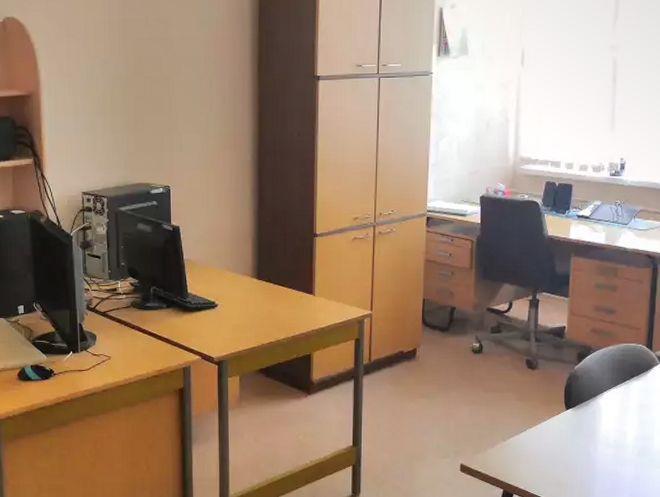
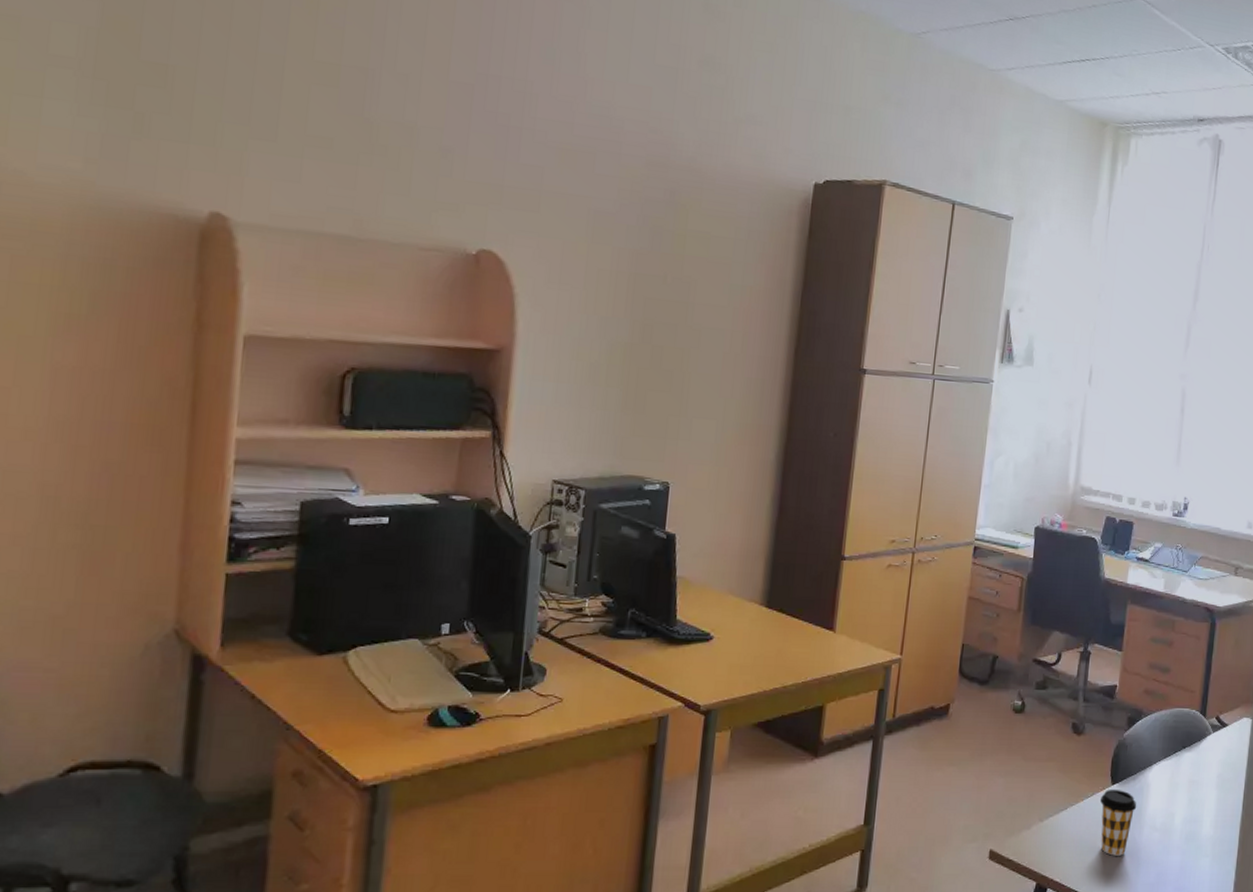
coffee cup: none [555,414,591,468] -> present [1099,790,1137,856]

